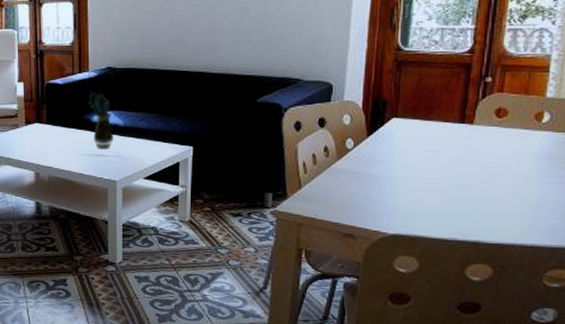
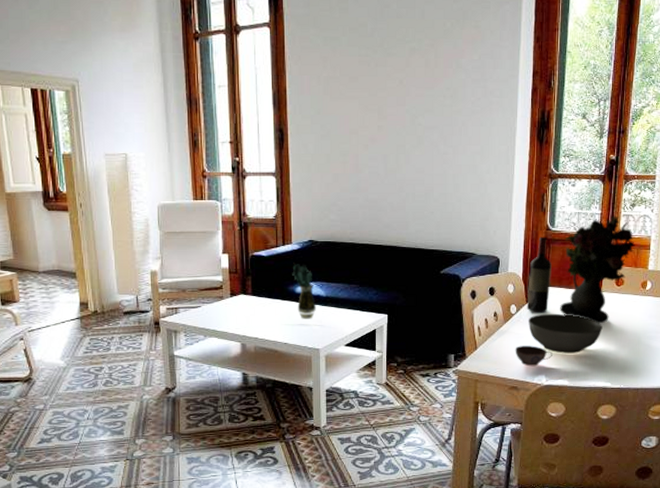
teacup: none [351,186,402,212] -> present [515,345,552,367]
wine bottle: none [367,58,403,149] -> present [526,236,552,313]
bowl: none [368,149,475,199] -> present [527,313,603,354]
bouquet: none [412,29,526,164] -> present [559,214,635,324]

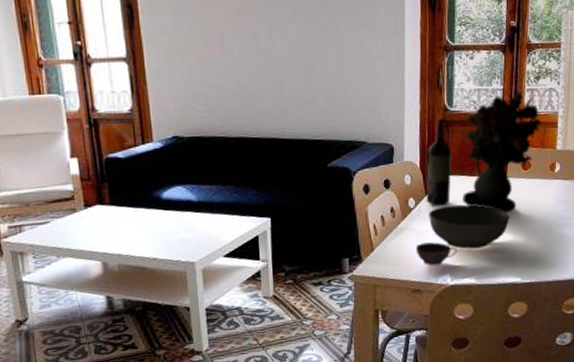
vase: present [292,263,316,319] -> none [155,163,188,229]

